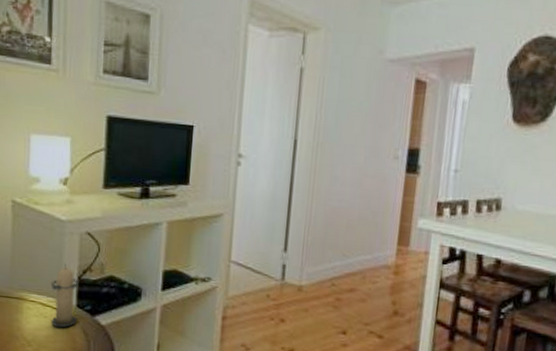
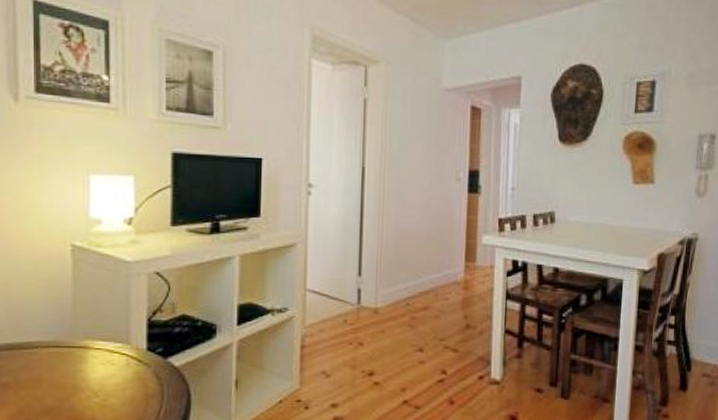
candle: present [50,264,80,328] -> none [118,307,150,374]

